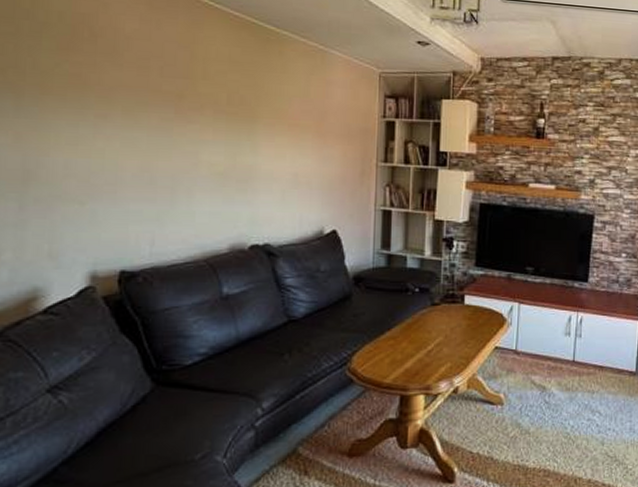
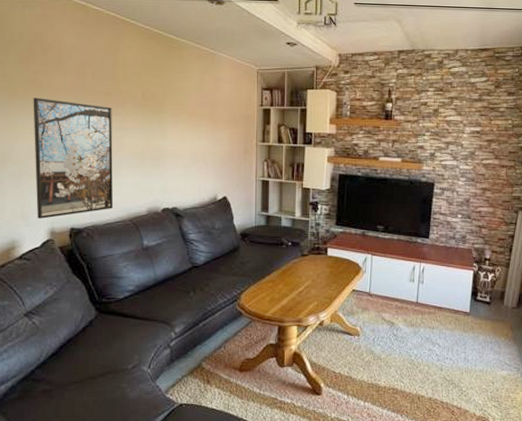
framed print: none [72,97,186,259] -> present [33,97,113,219]

